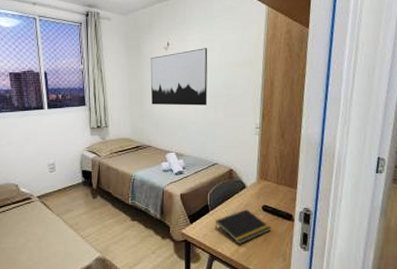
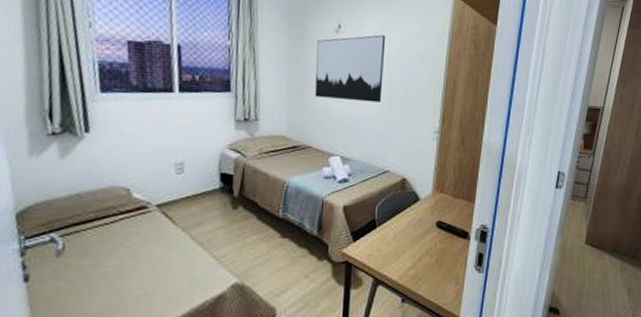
notepad: present [215,209,272,245] -> none [381,225,445,267]

